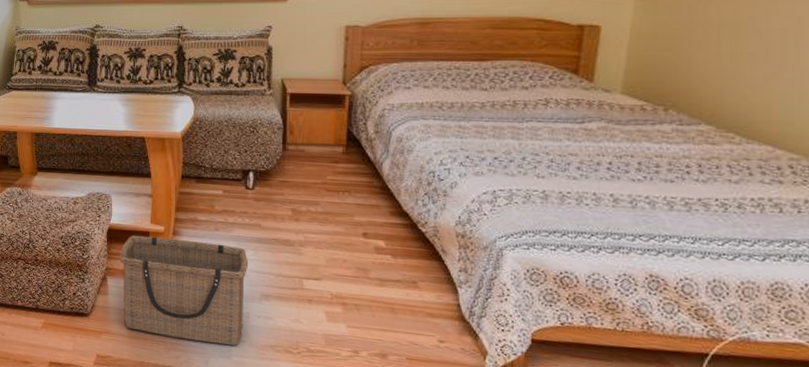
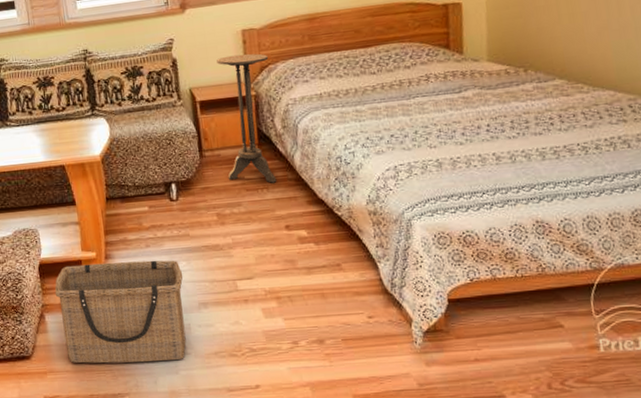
side table: none [309,51,371,188] -> present [217,53,277,183]

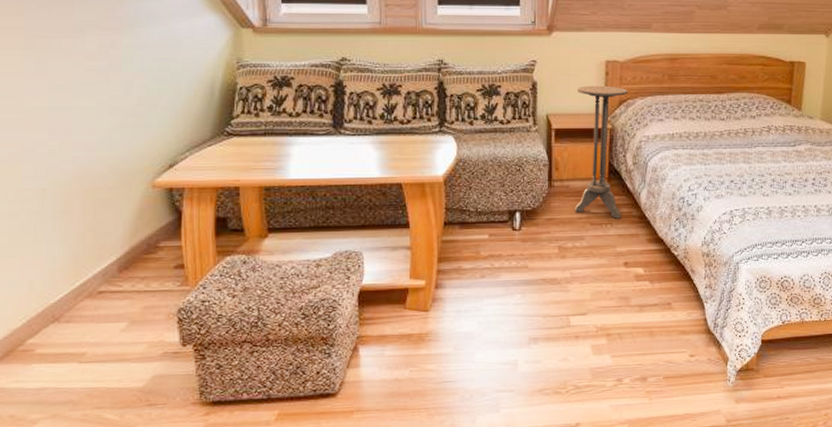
basket: present [54,260,186,364] -> none [373,291,516,402]

